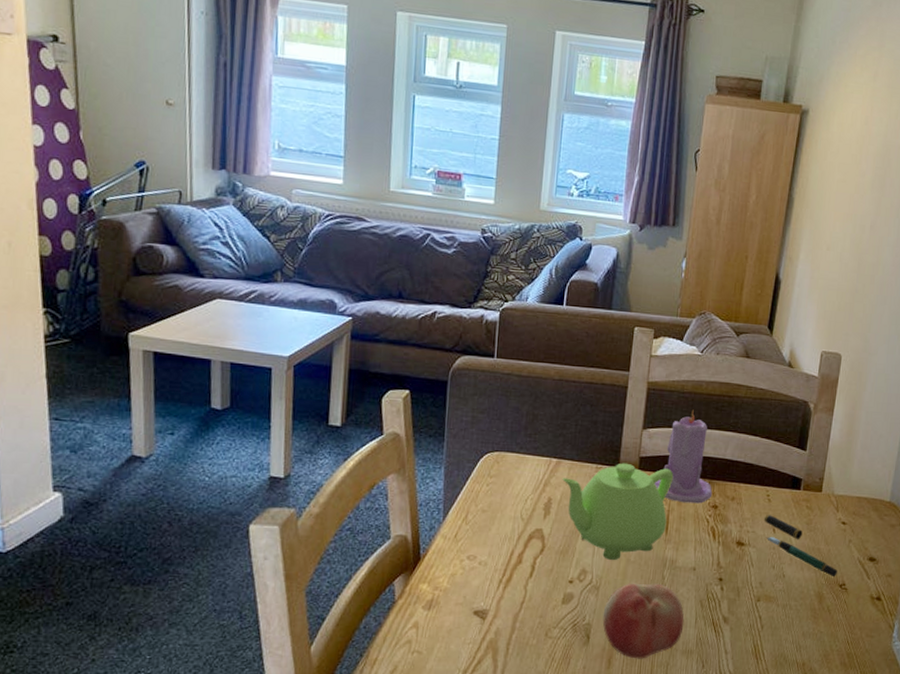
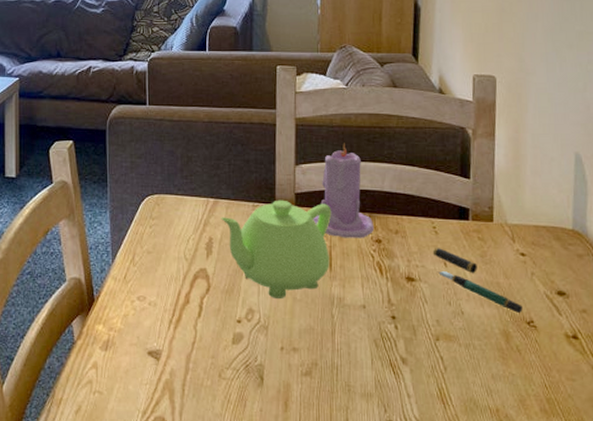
fruit: present [602,583,684,659] -> none [274,322,360,402]

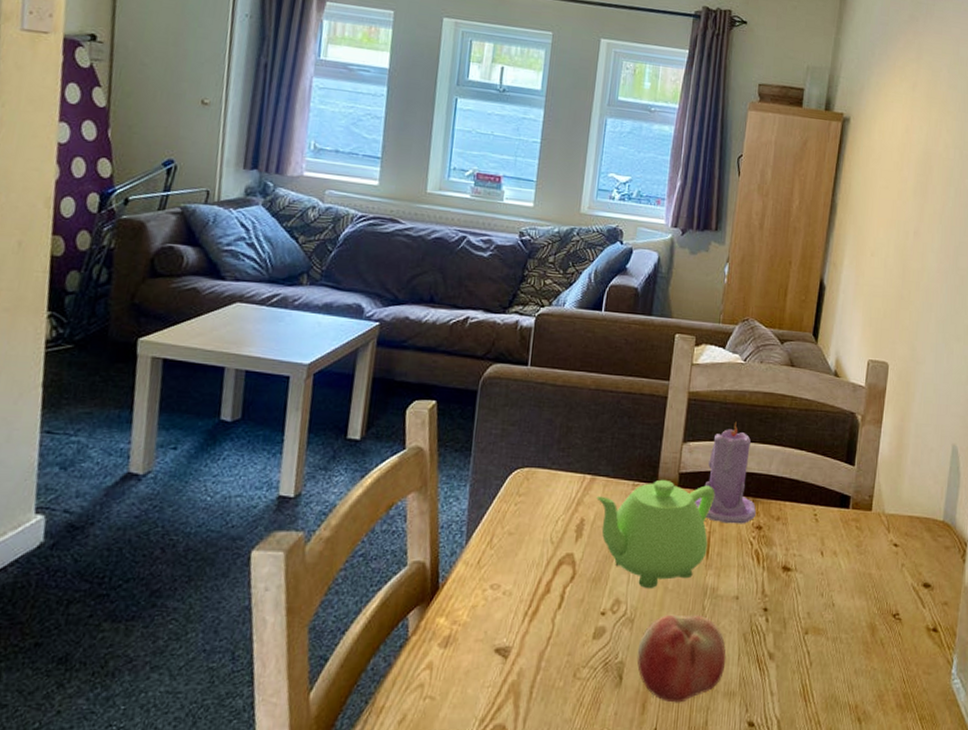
fruit: none [274,322,360,402] -> present [637,614,726,703]
pen: present [432,247,523,314] -> none [811,535,890,606]

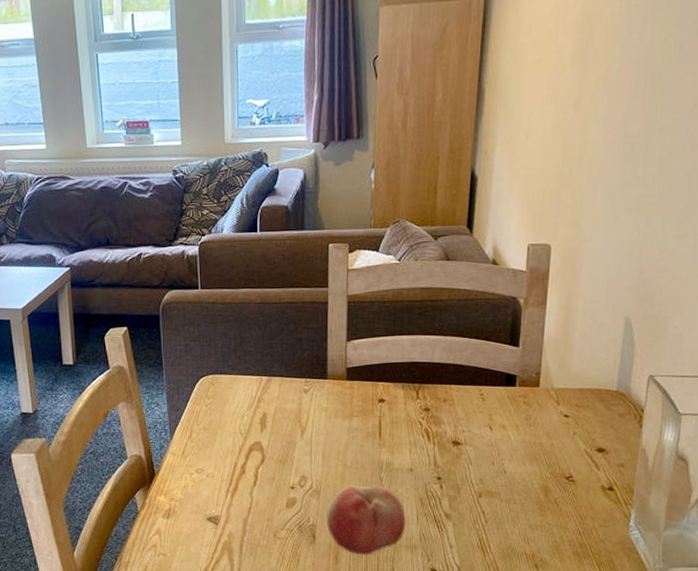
teapot: present [596,479,715,588] -> none [274,375,382,466]
candle: present [695,421,756,524] -> none [364,317,422,408]

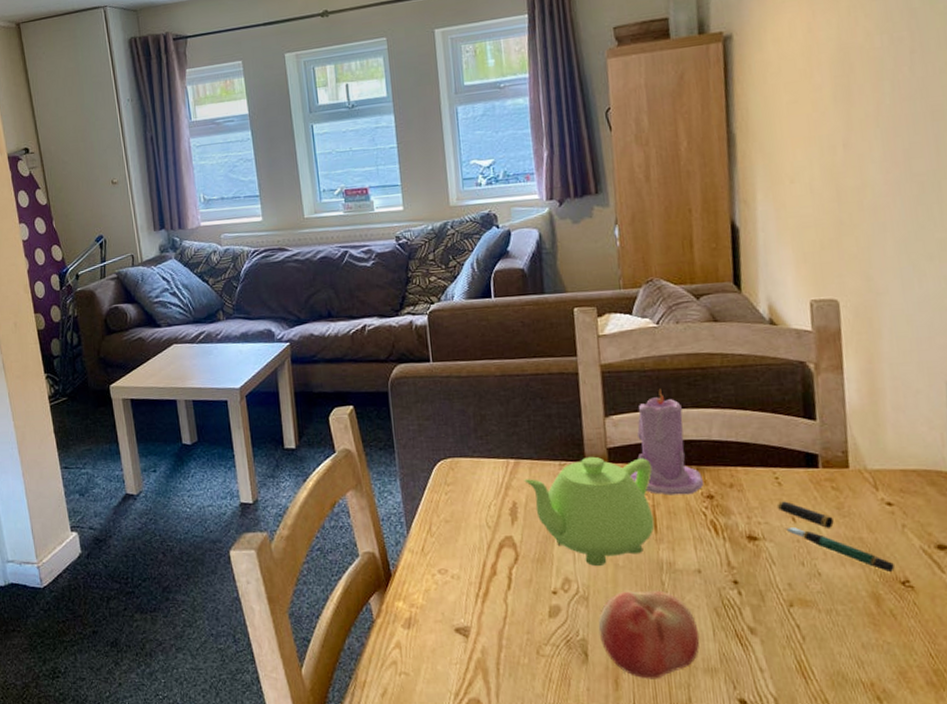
teapot: none [274,375,382,466] -> present [524,456,655,566]
candle: none [364,317,422,408] -> present [630,388,703,496]
pen: none [479,412,563,470] -> present [776,500,895,573]

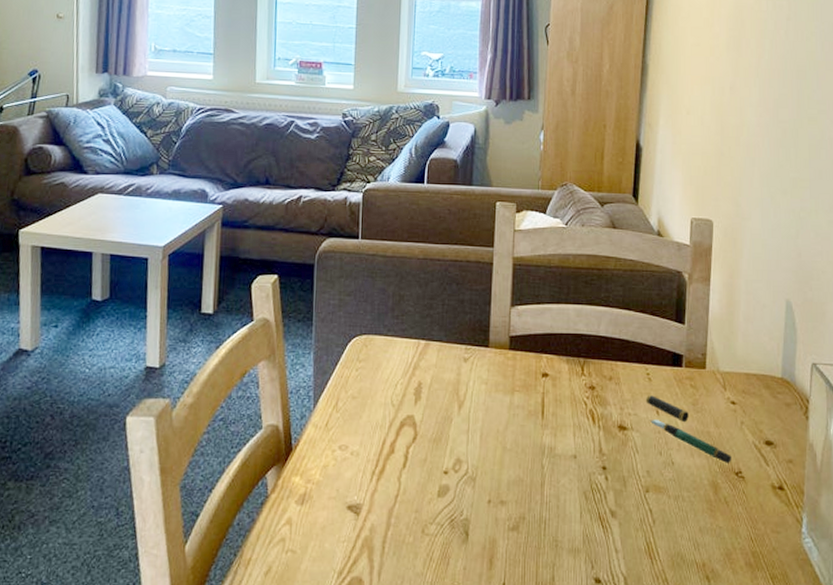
teapot: present [524,456,655,566] -> none [432,343,546,448]
fruit: present [598,590,700,679] -> none [481,473,568,559]
candle: present [630,388,703,496] -> none [527,284,587,385]

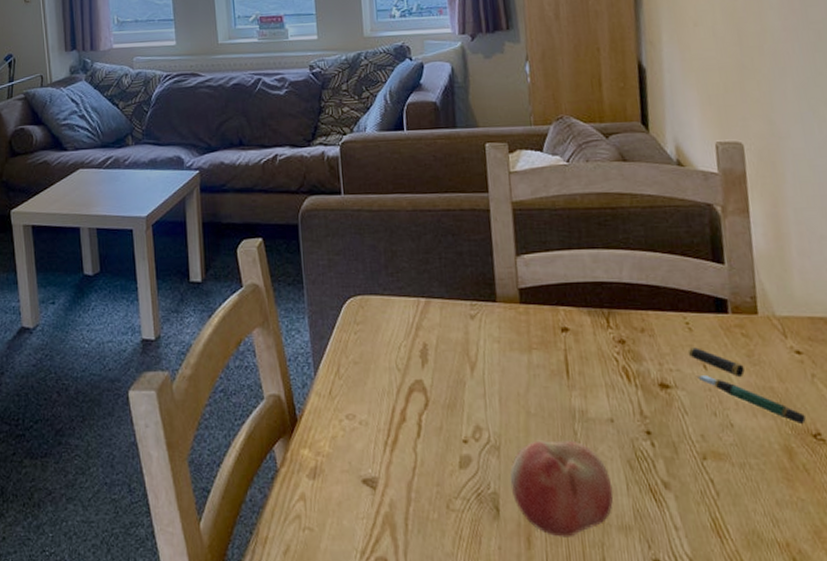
fruit: none [481,473,568,559] -> present [510,440,614,537]

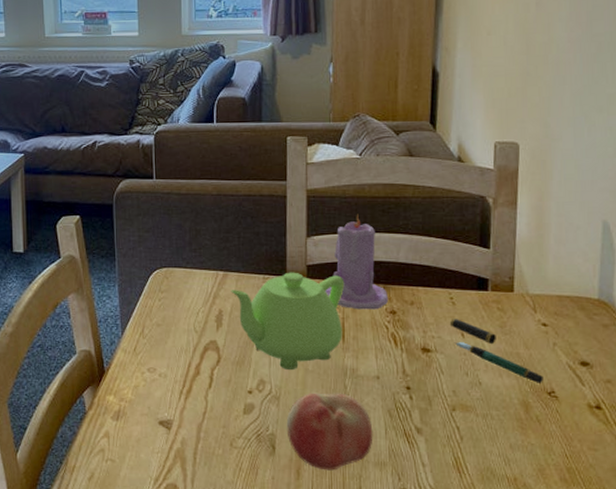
teapot: none [435,296,567,413] -> present [231,272,345,369]
candle: none [542,228,615,340] -> present [325,214,388,310]

